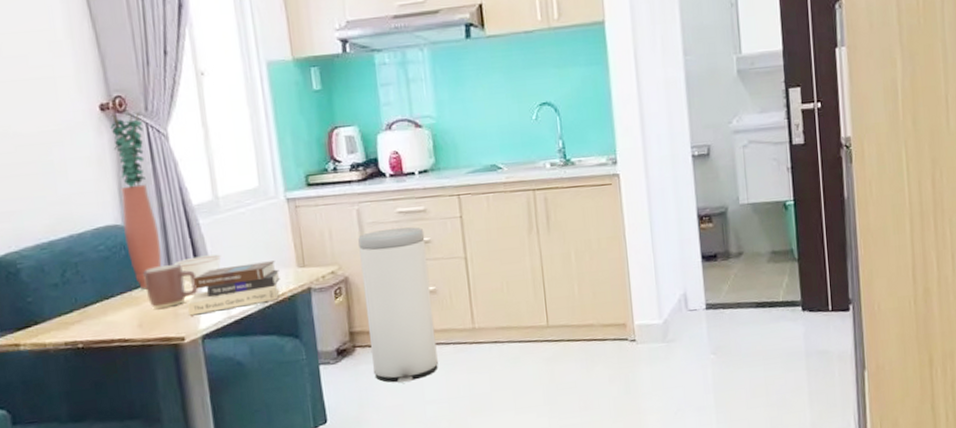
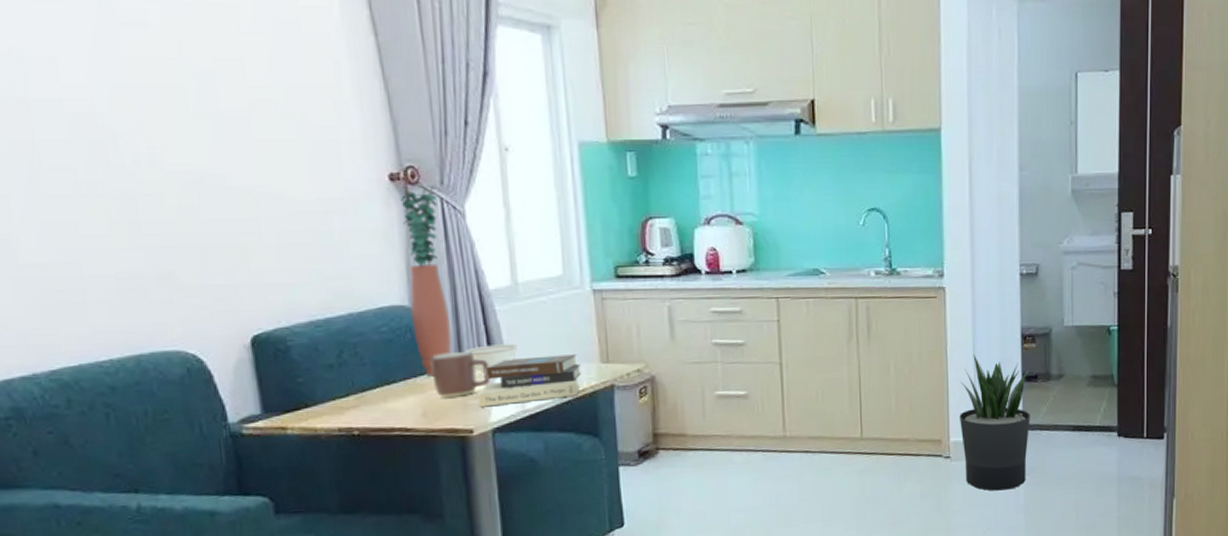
pedal bin: present [358,227,438,384] -> none [668,327,745,489]
planter: none [641,237,713,372] -> present [960,354,1030,491]

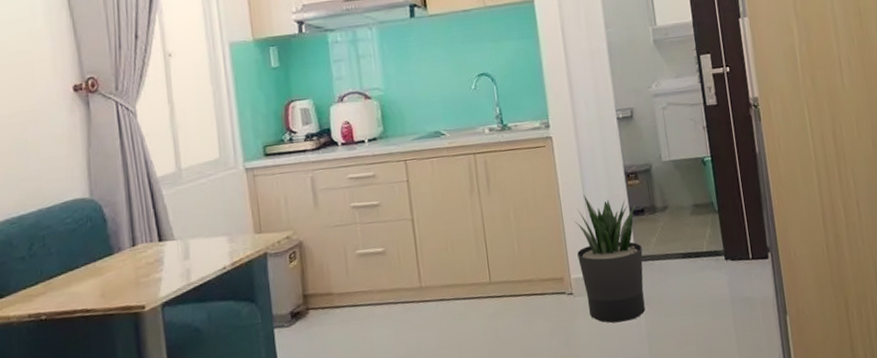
vase: present [400,185,452,377] -> none [82,92,126,260]
mug: present [430,352,491,398] -> none [108,234,160,278]
bowl: present [464,344,518,374] -> none [136,223,183,253]
books: present [477,354,581,407] -> none [148,228,238,284]

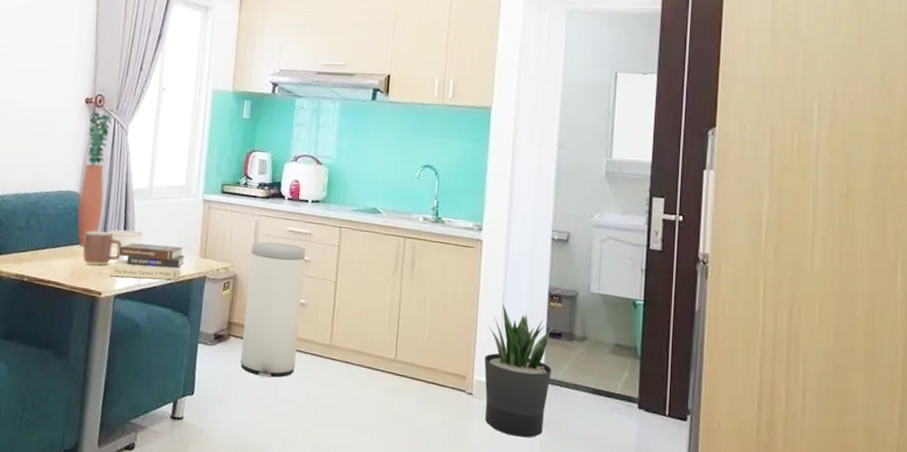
vase: none [82,92,126,260] -> present [77,107,113,247]
mug: none [108,234,160,278] -> present [82,230,122,266]
bowl: none [136,223,183,253] -> present [107,230,144,251]
books: none [148,228,238,284] -> present [109,242,185,280]
pedal bin: none [312,191,387,344] -> present [240,241,306,379]

